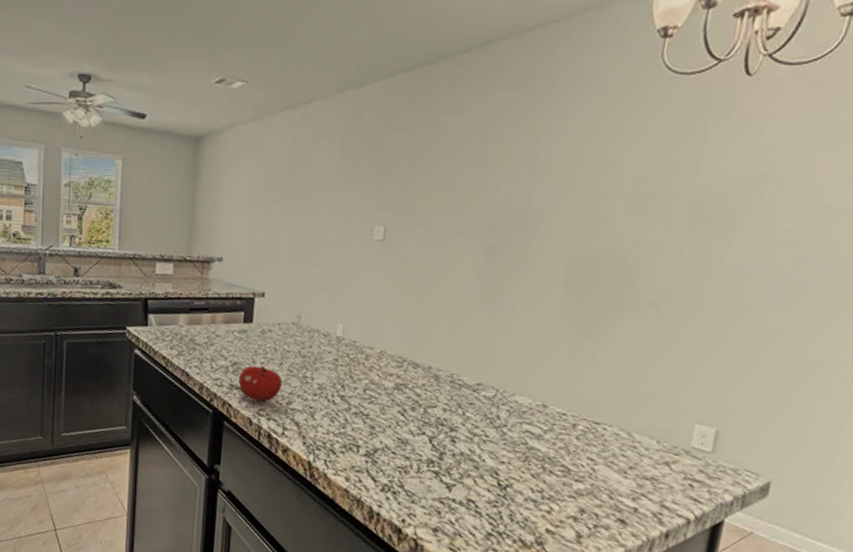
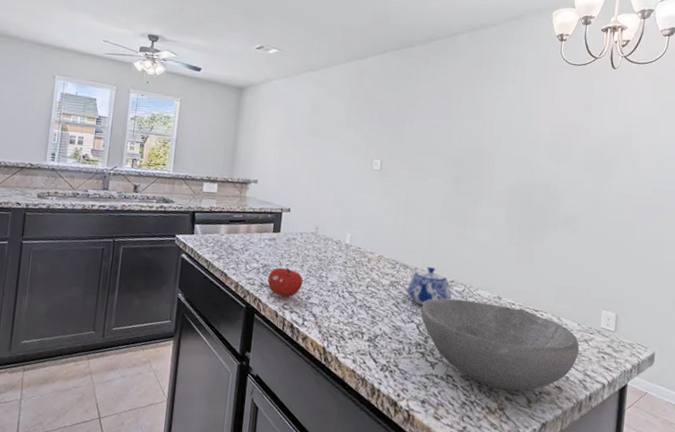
teapot: none [417,366,479,414] -> present [407,267,452,305]
bowl: none [435,405,657,523] -> present [421,298,580,391]

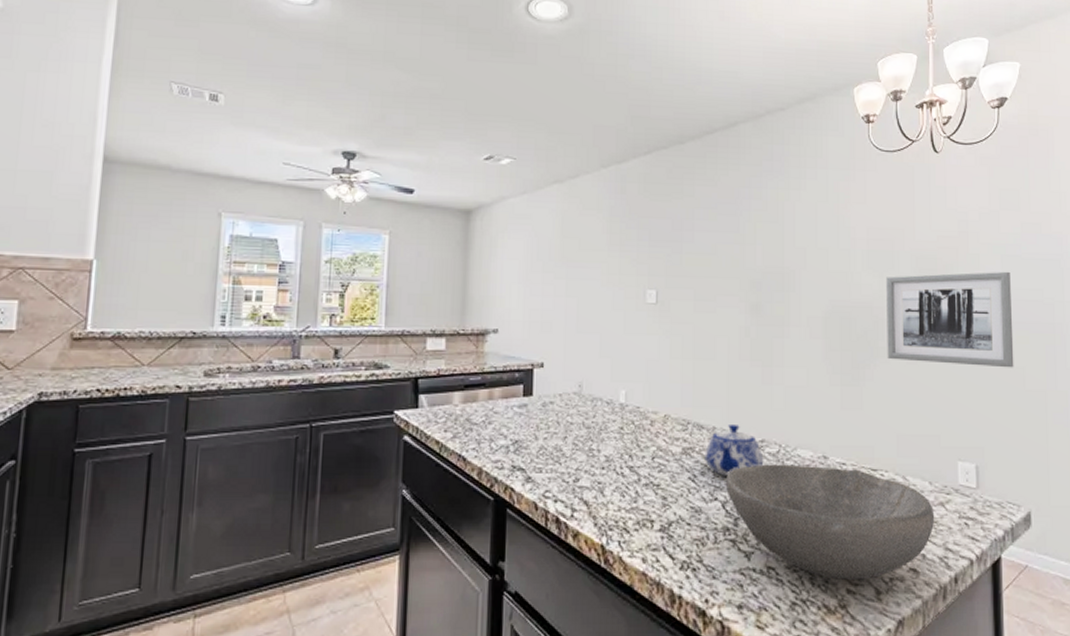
fruit: present [267,267,303,298] -> none [521,442,568,483]
wall art: none [556,164,662,243] -> present [886,271,1014,368]

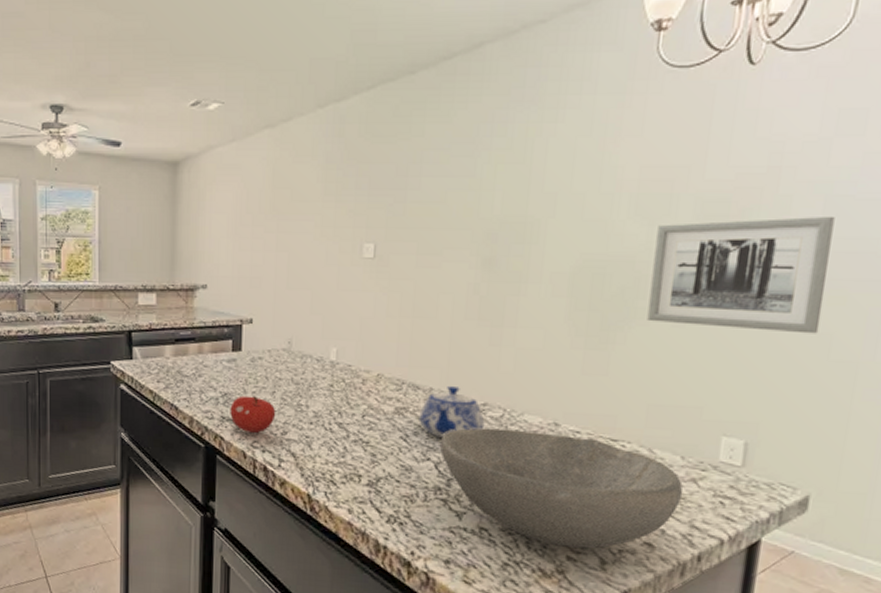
fruit: none [521,442,568,483] -> present [230,395,276,434]

